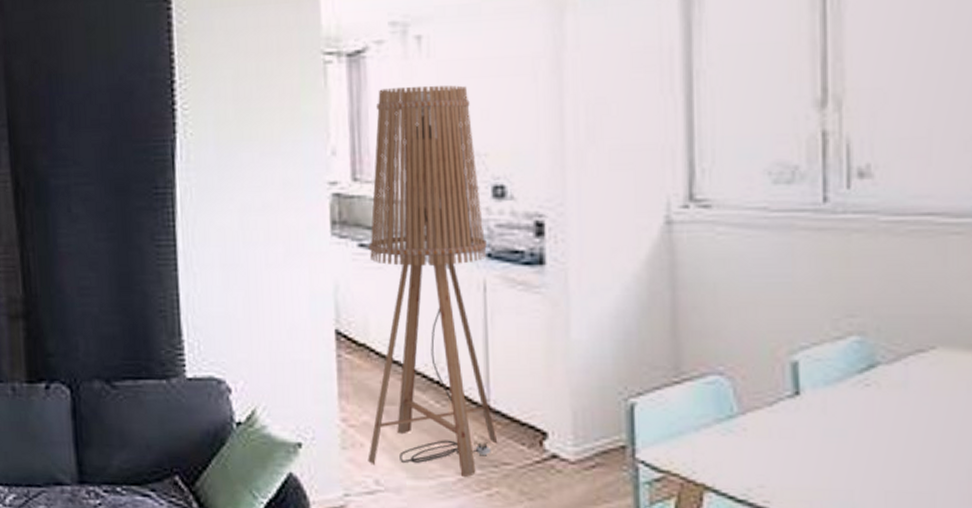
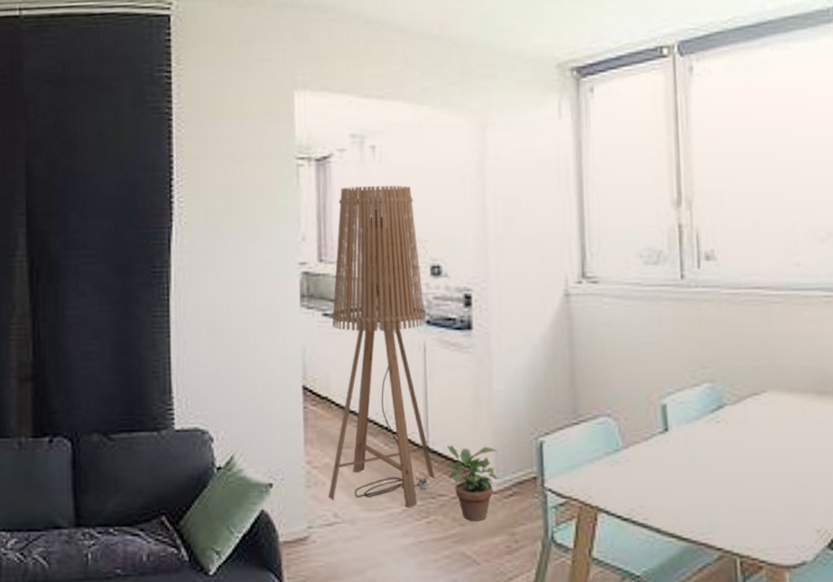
potted plant: none [509,404,576,495] -> present [444,445,497,521]

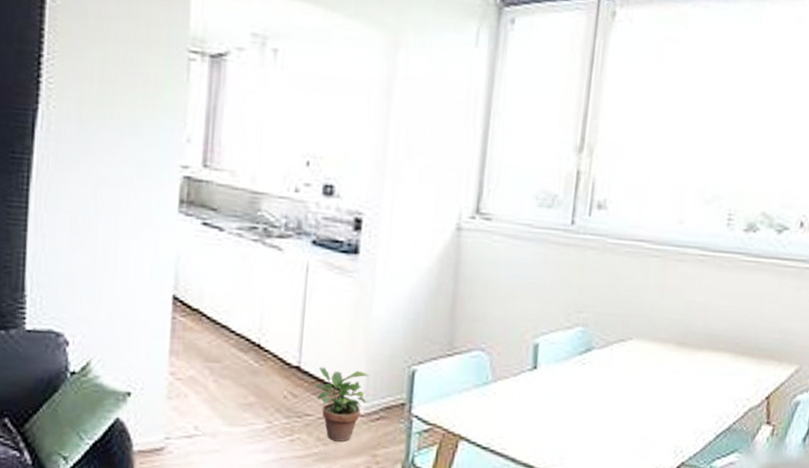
floor lamp: present [328,185,435,508] -> none [190,90,313,425]

